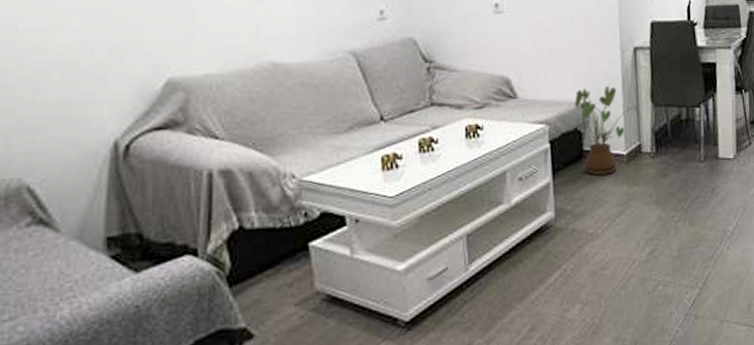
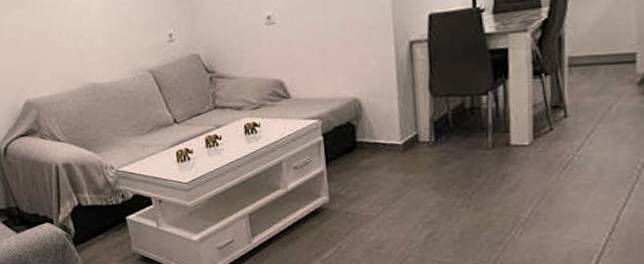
house plant: present [574,85,641,175] -> none [347,80,418,164]

